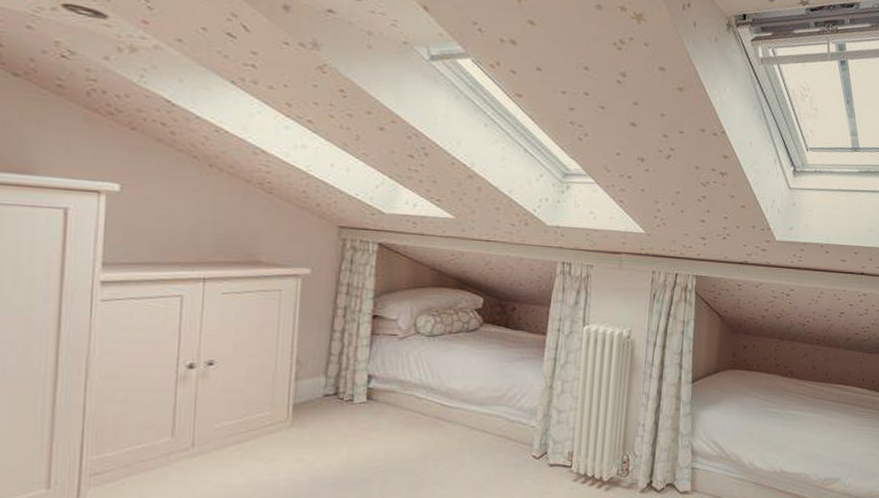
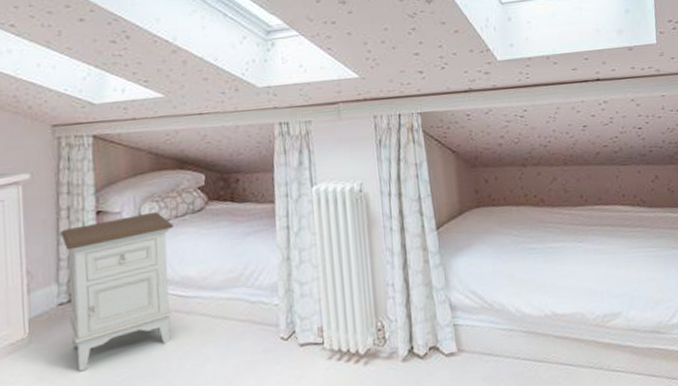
nightstand: none [332,324,447,459] -> present [61,211,174,372]

